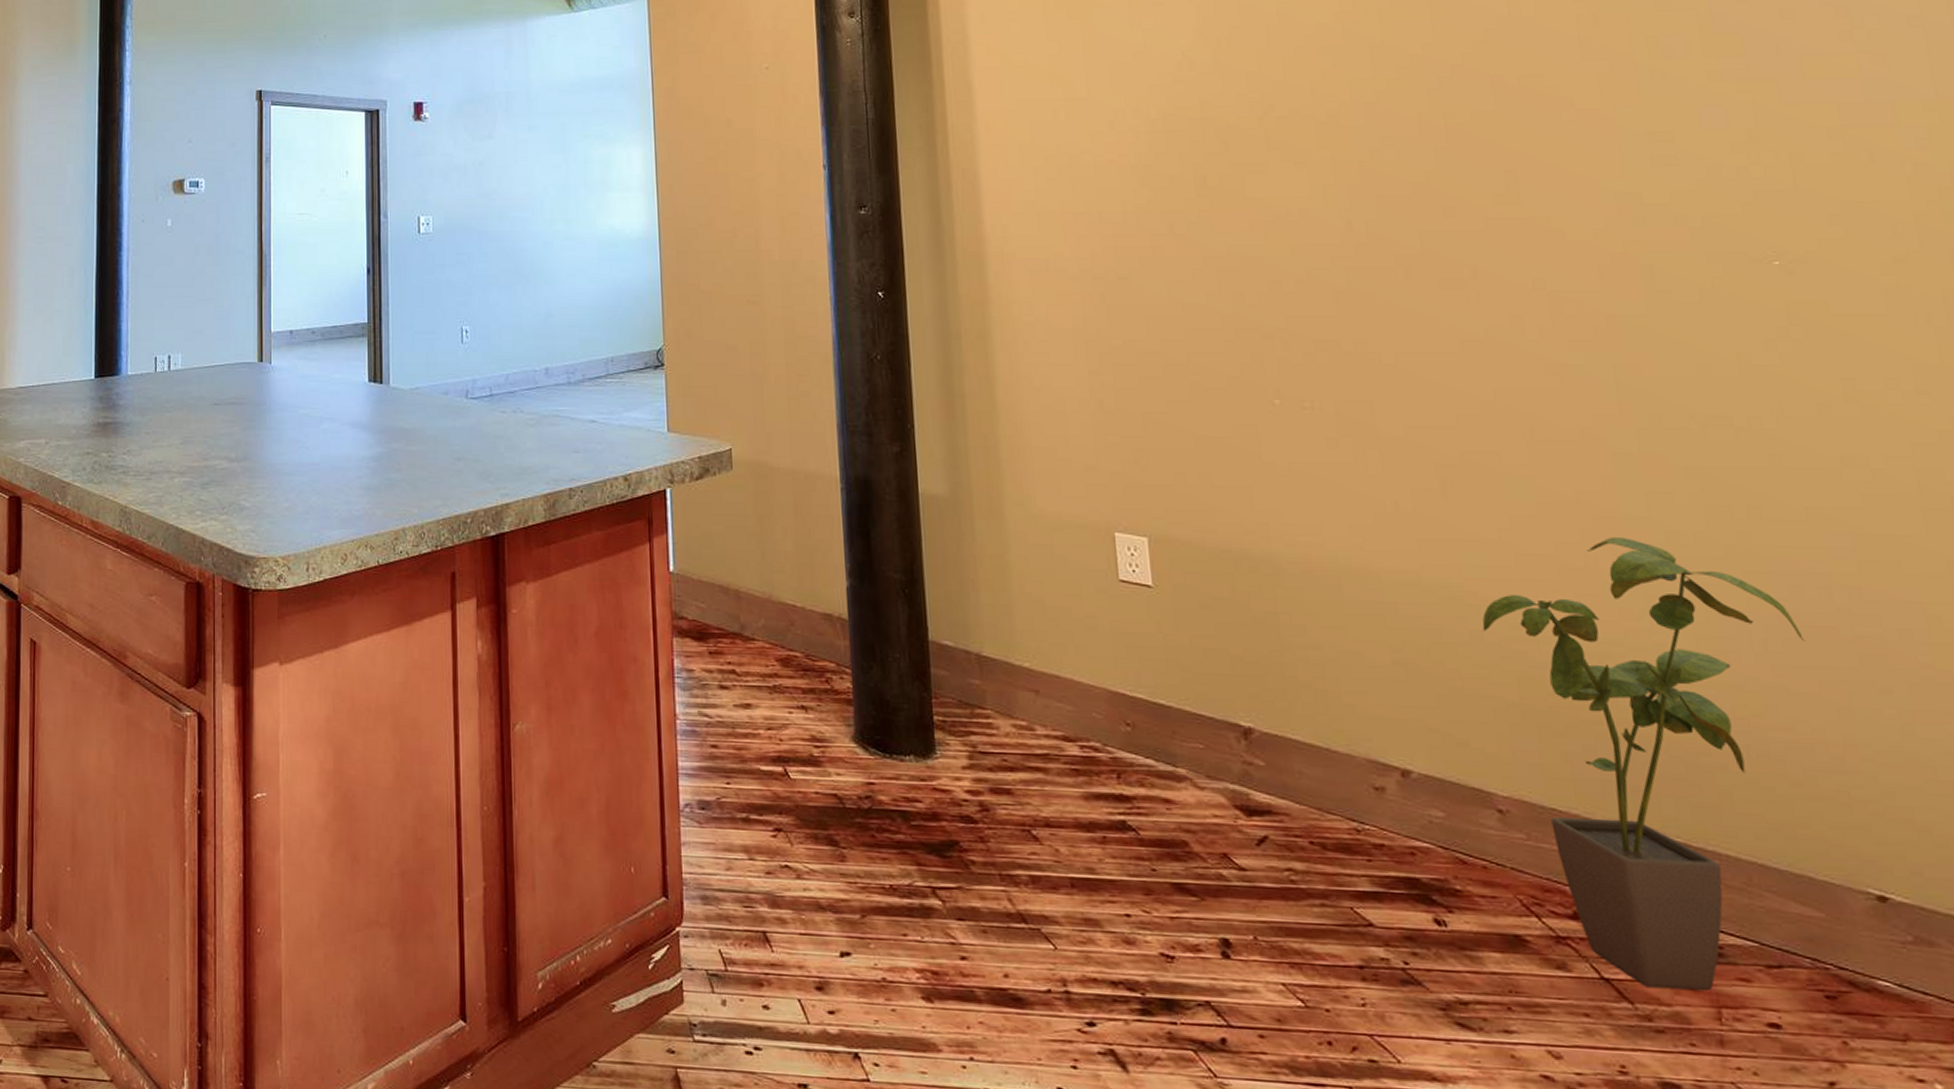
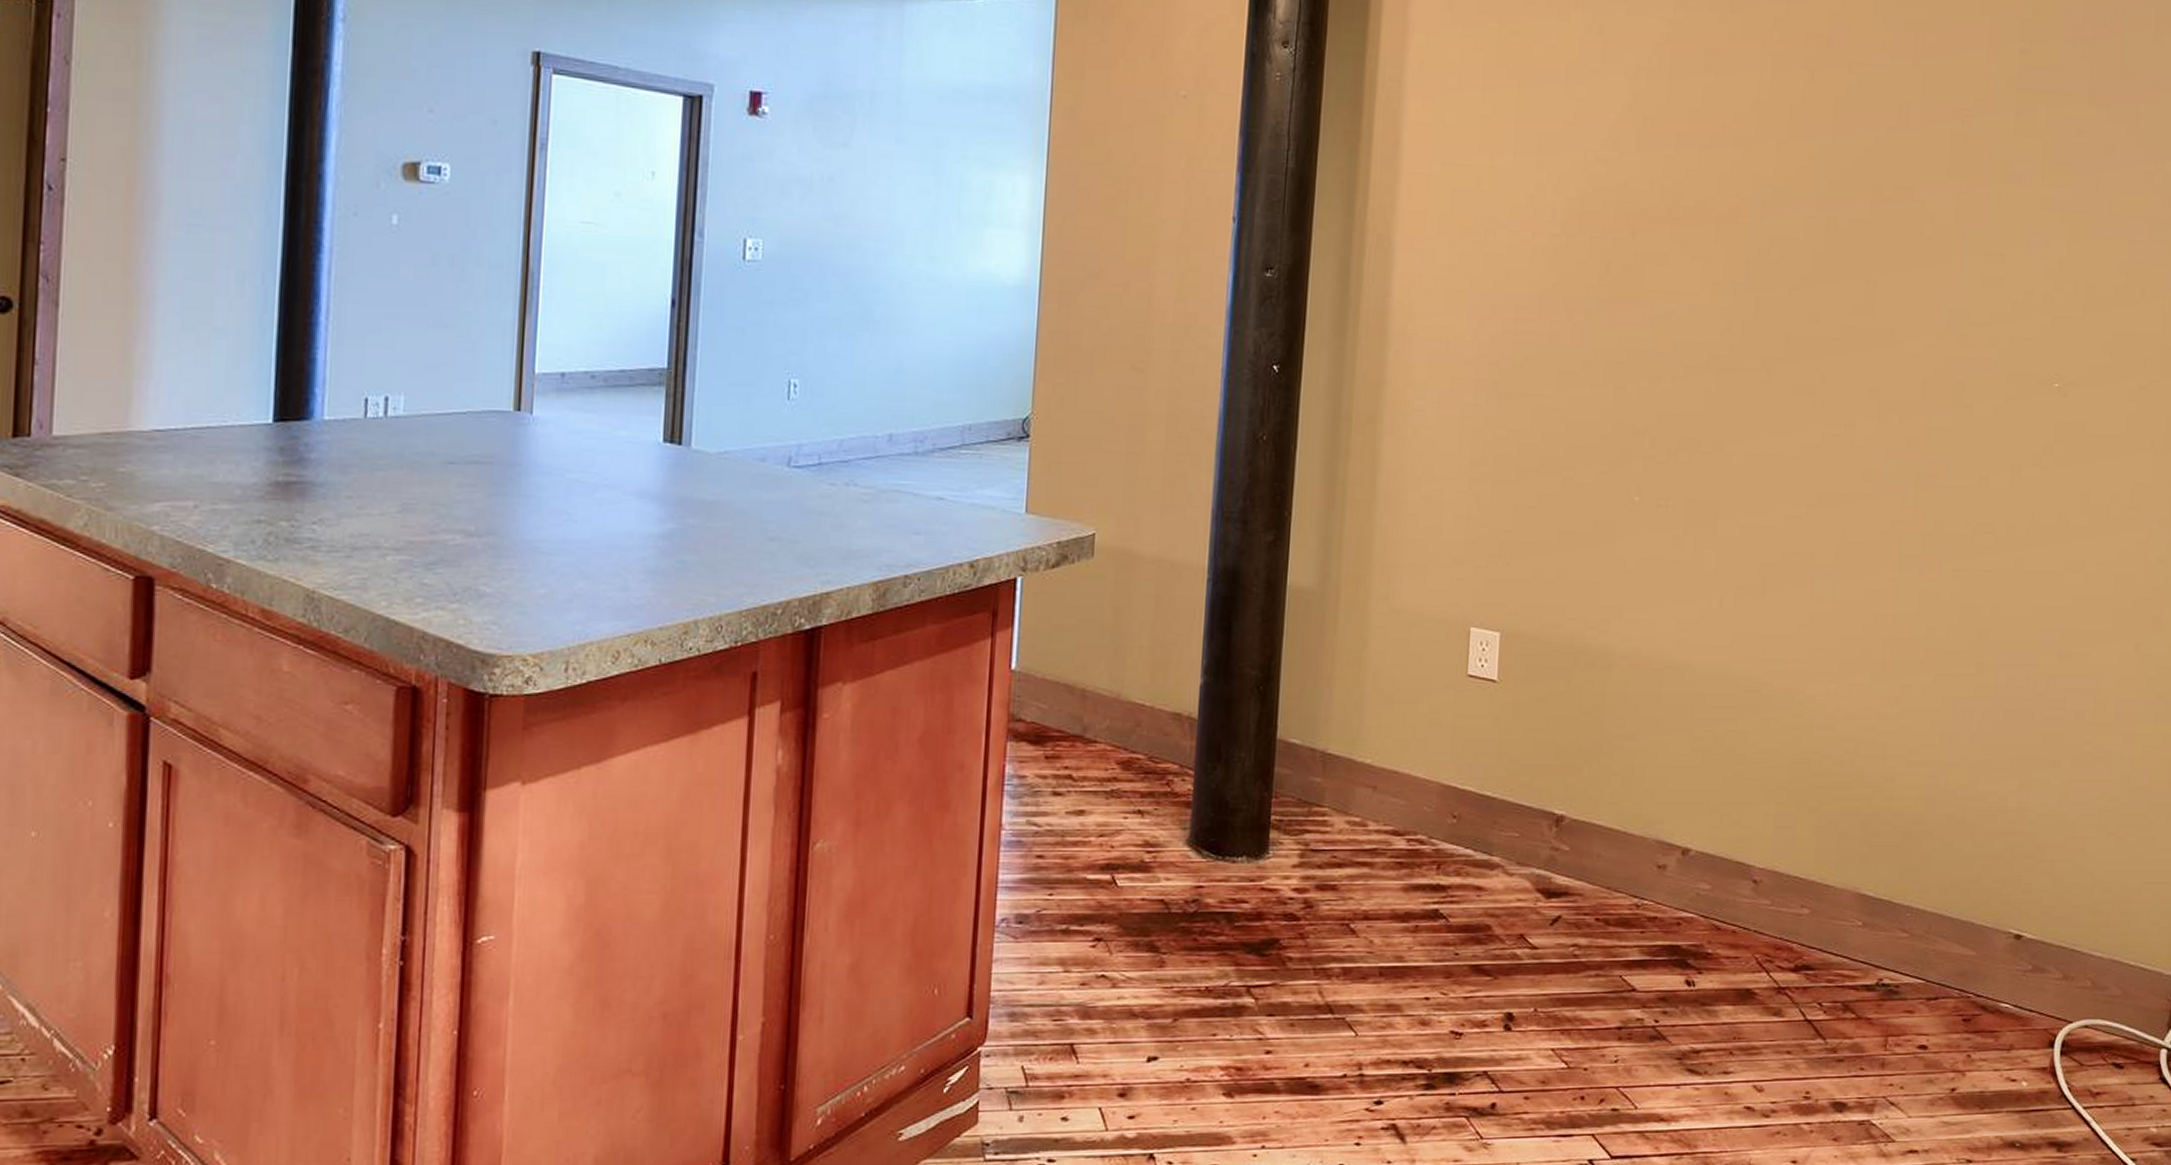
house plant: present [1482,537,1806,992] -> none [1770,633,2009,1025]

